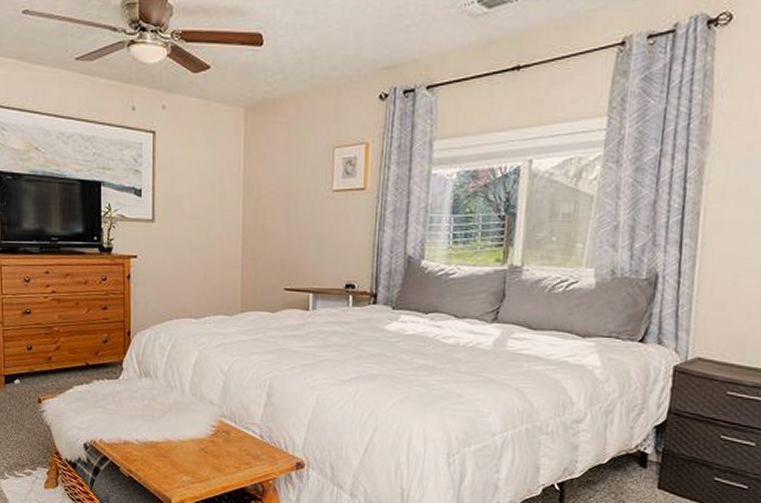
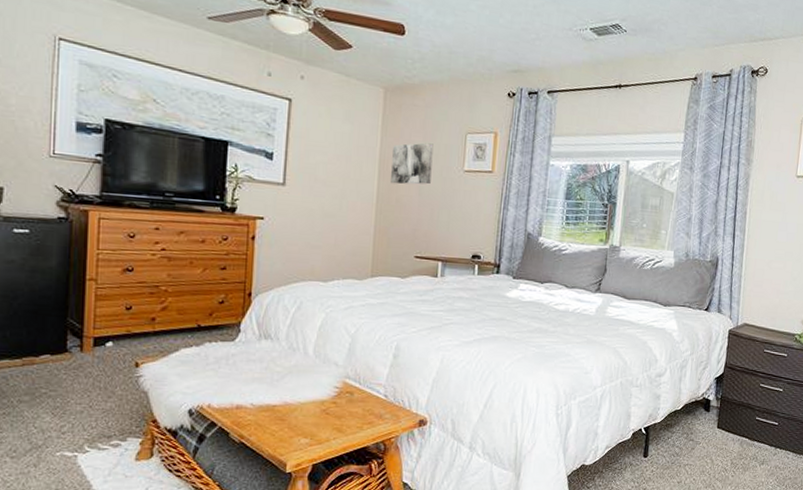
wall art: none [256,163,299,212] -> present [391,143,434,185]

